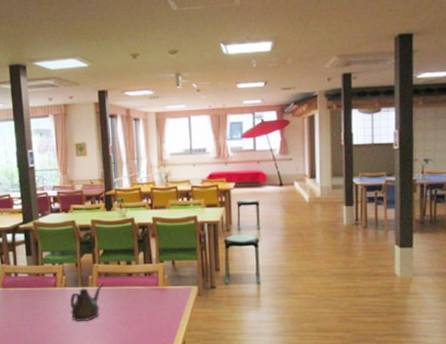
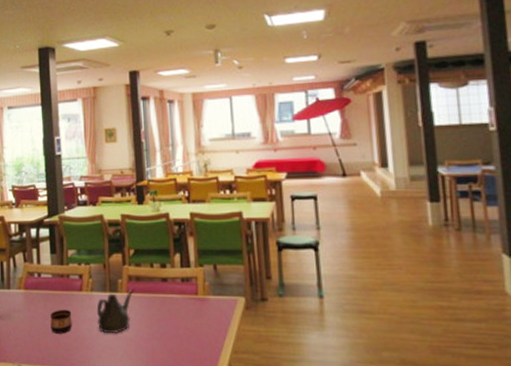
cup: none [27,303,48,324] -> present [50,309,72,334]

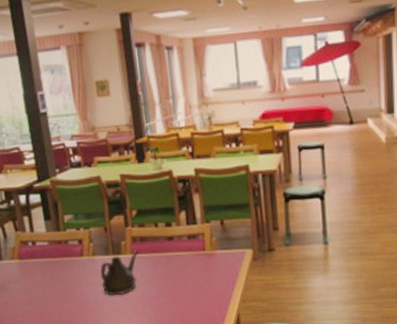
cup: present [50,309,72,334] -> none [50,275,75,301]

